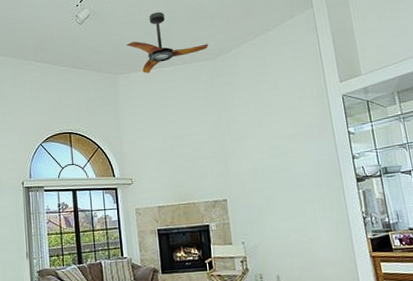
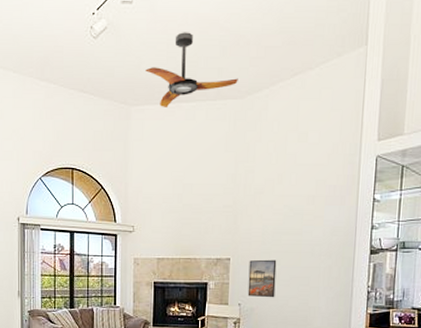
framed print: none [245,196,276,234] -> present [247,259,277,298]

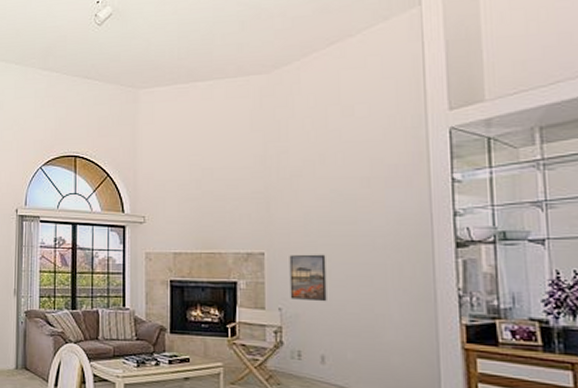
ceiling fan: present [145,32,238,107] -> none [154,10,262,88]

